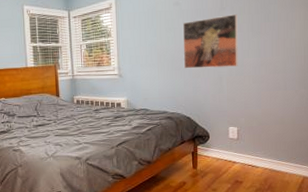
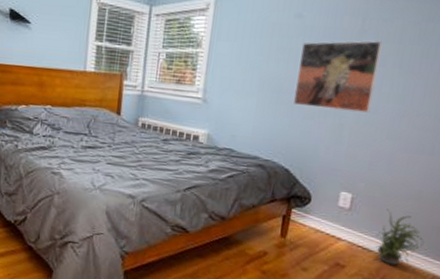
potted plant: none [259,134,293,175] -> present [375,209,424,266]

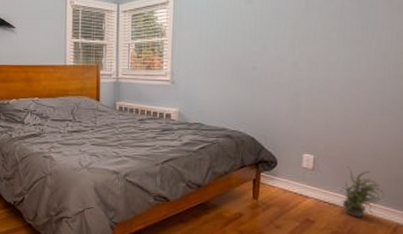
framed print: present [292,41,383,113] -> none [251,18,326,81]

